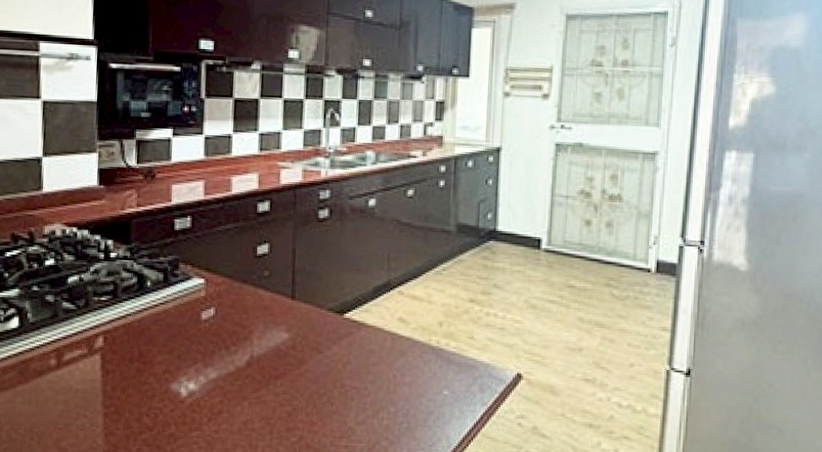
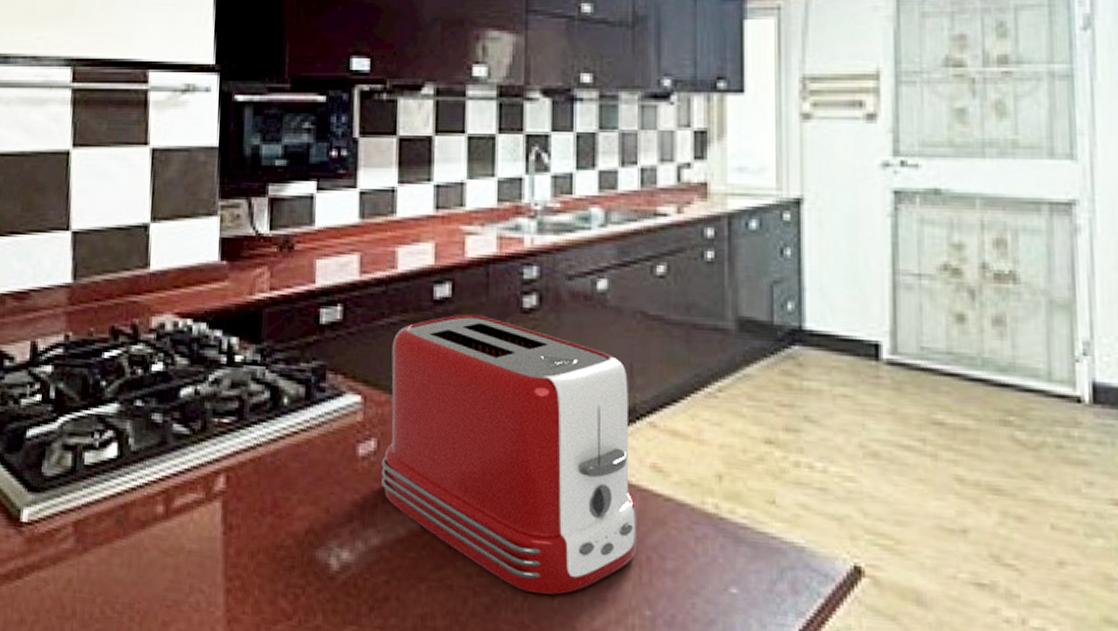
toaster: none [218,222,389,403] -> present [381,314,637,595]

